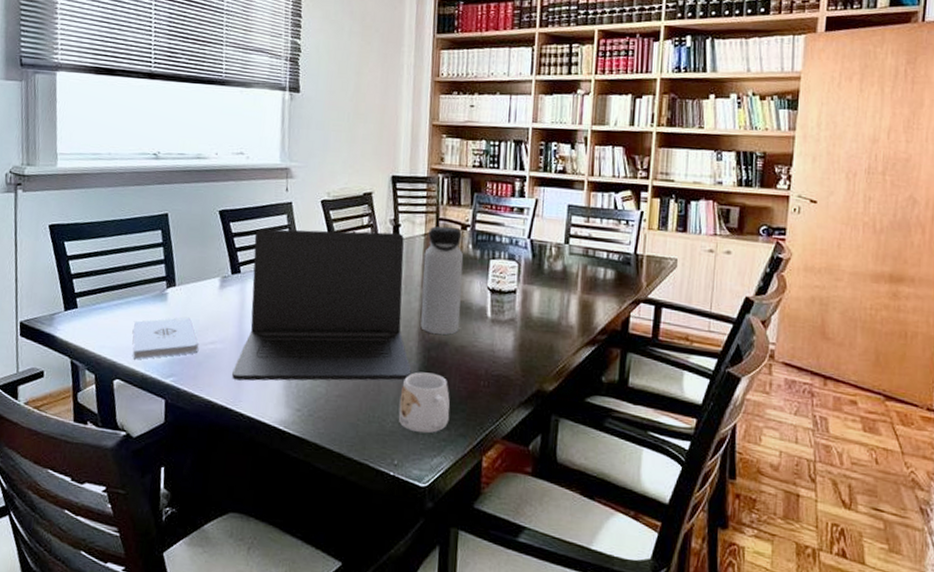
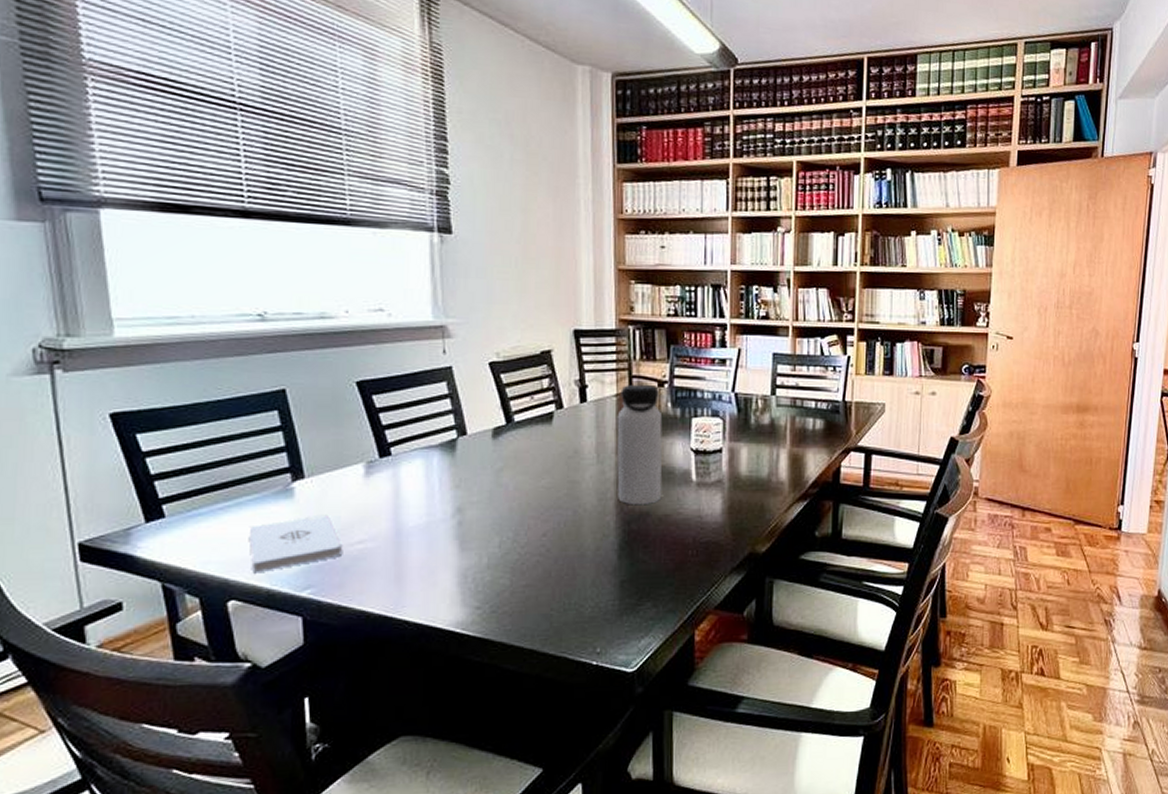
laptop: present [232,229,412,381] -> none [390,395,610,582]
mug: present [398,372,450,434] -> none [598,548,657,615]

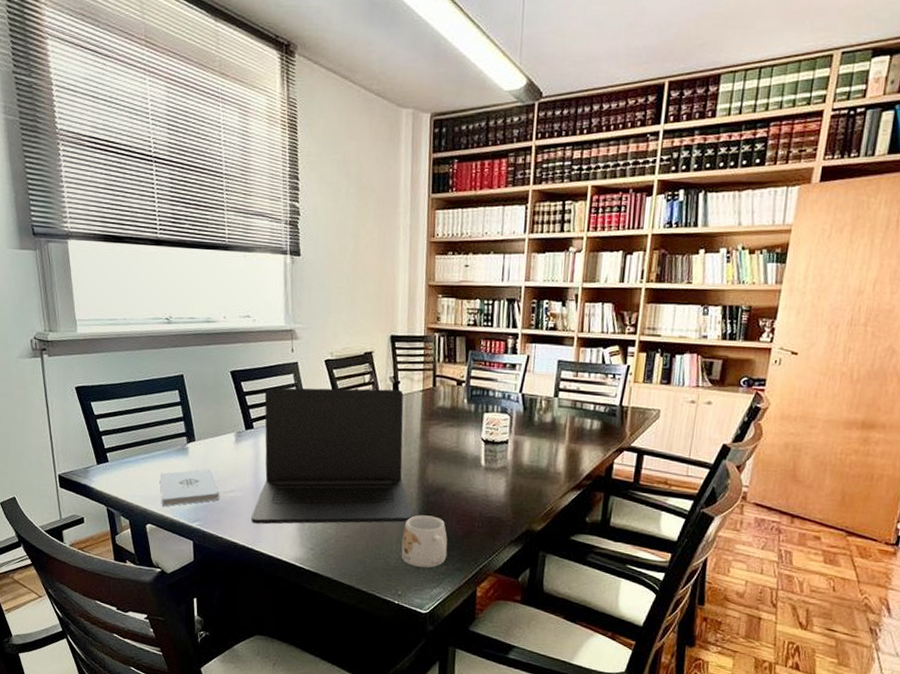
laptop: none [390,395,610,582] -> present [251,387,412,524]
mug: none [598,548,657,615] -> present [401,515,447,568]
water bottle: present [617,384,663,504] -> none [420,382,460,482]

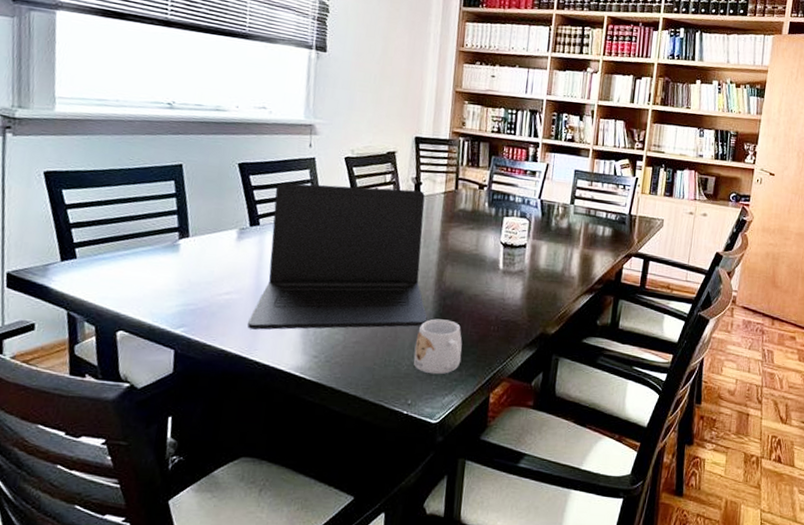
notepad: present [159,468,220,507] -> none [139,268,213,311]

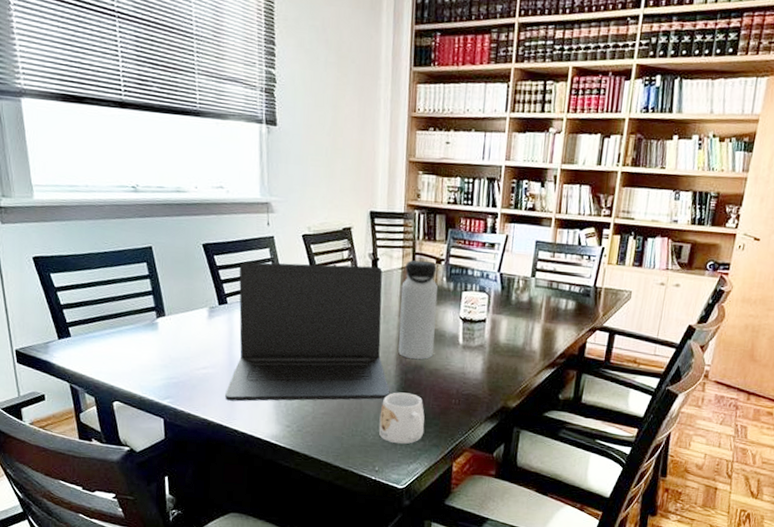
water bottle: none [437,185,480,285] -> present [398,259,439,359]

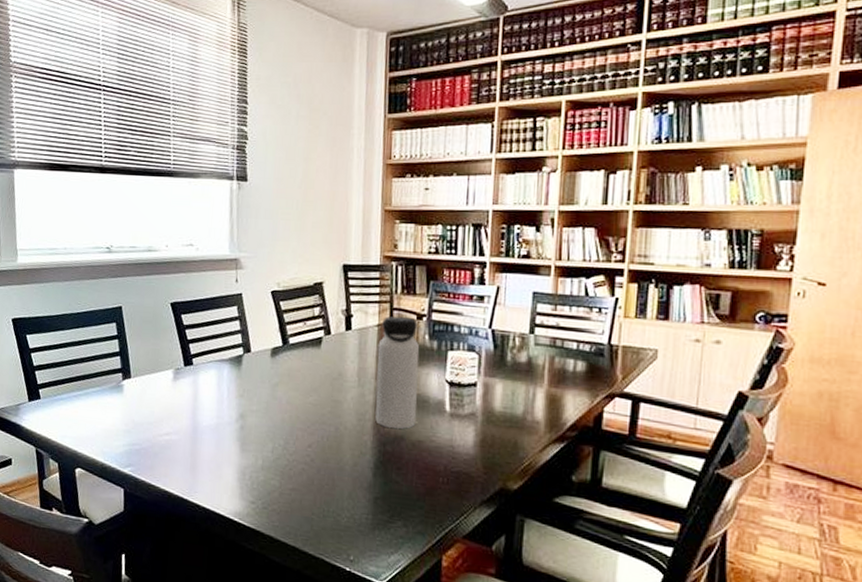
laptop: present [225,262,390,402] -> none [187,320,367,475]
mug: present [378,392,425,444] -> none [353,467,407,530]

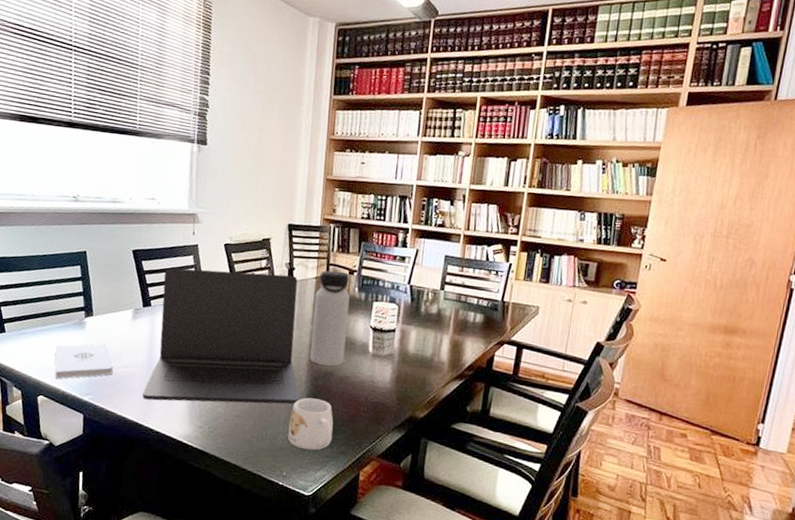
notepad: none [92,408,155,450] -> present [55,343,114,379]
laptop: none [187,320,367,475] -> present [142,267,301,404]
mug: none [353,467,407,530] -> present [287,397,334,450]

